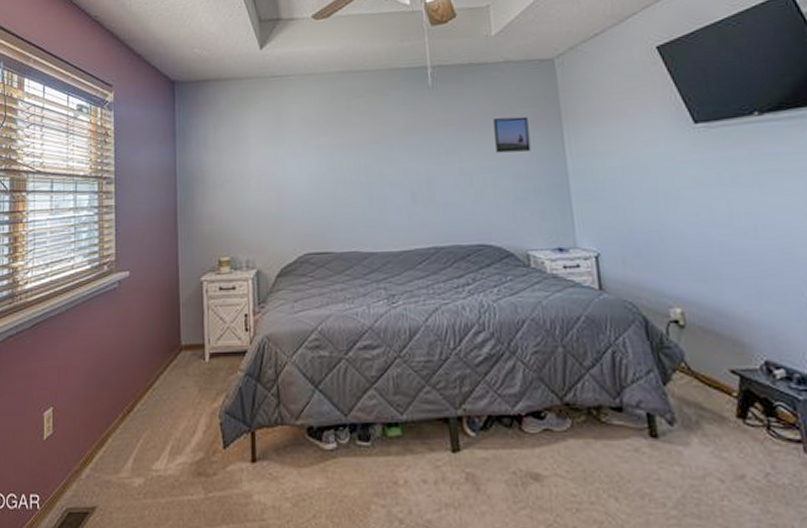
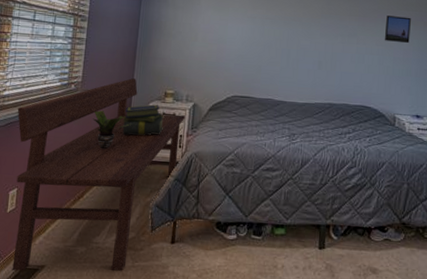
bench: none [43,248,249,517] -> present [12,78,186,271]
potted plant: none [134,294,182,343] -> present [93,110,131,149]
stack of books: none [170,278,223,322] -> present [122,104,164,136]

